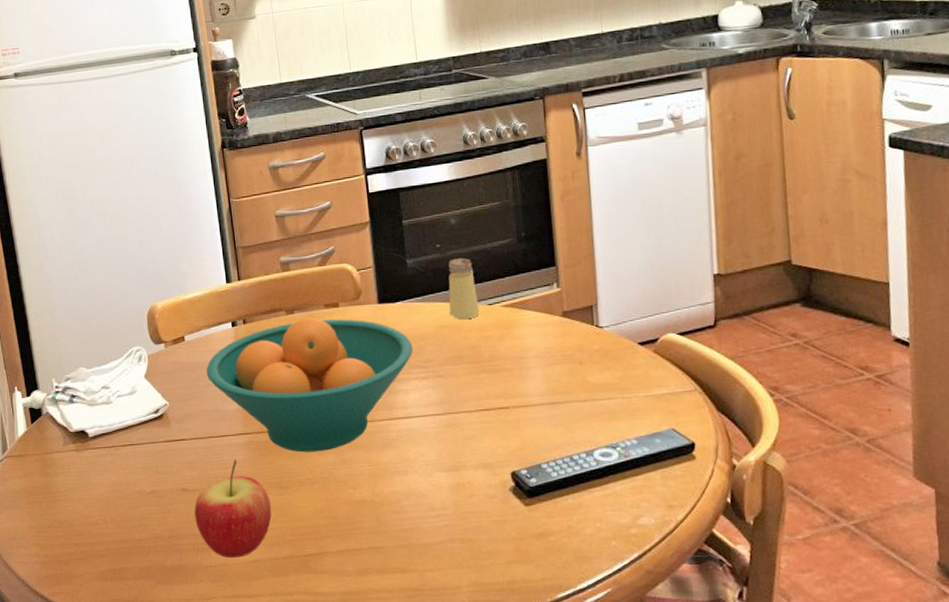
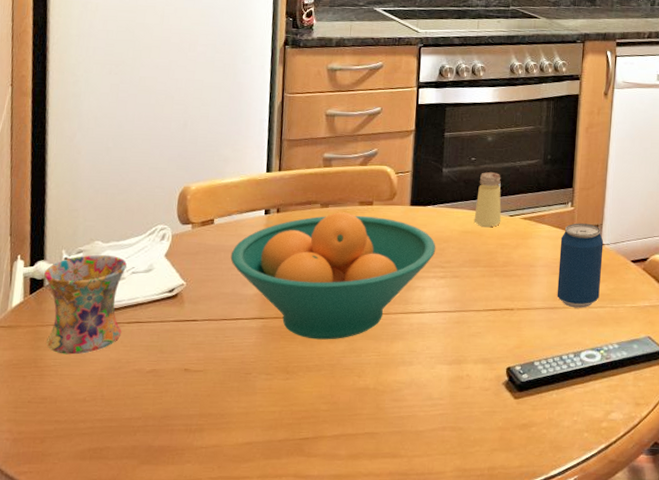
mug: none [40,380,119,480] -> present [44,254,127,355]
apple: present [194,460,271,557] -> none [193,343,274,439]
beverage can: none [550,305,606,402] -> present [557,223,604,308]

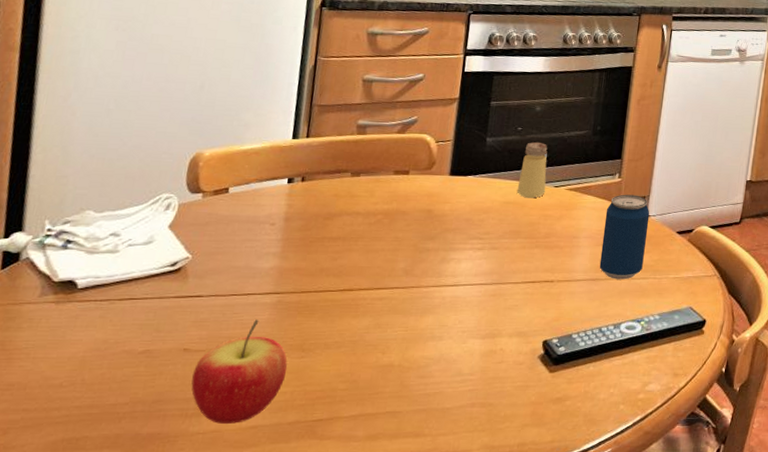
mug: present [44,254,127,355] -> none [18,225,123,336]
apple: none [193,343,274,439] -> present [191,320,287,424]
fruit bowl: present [230,212,436,340] -> none [245,181,475,315]

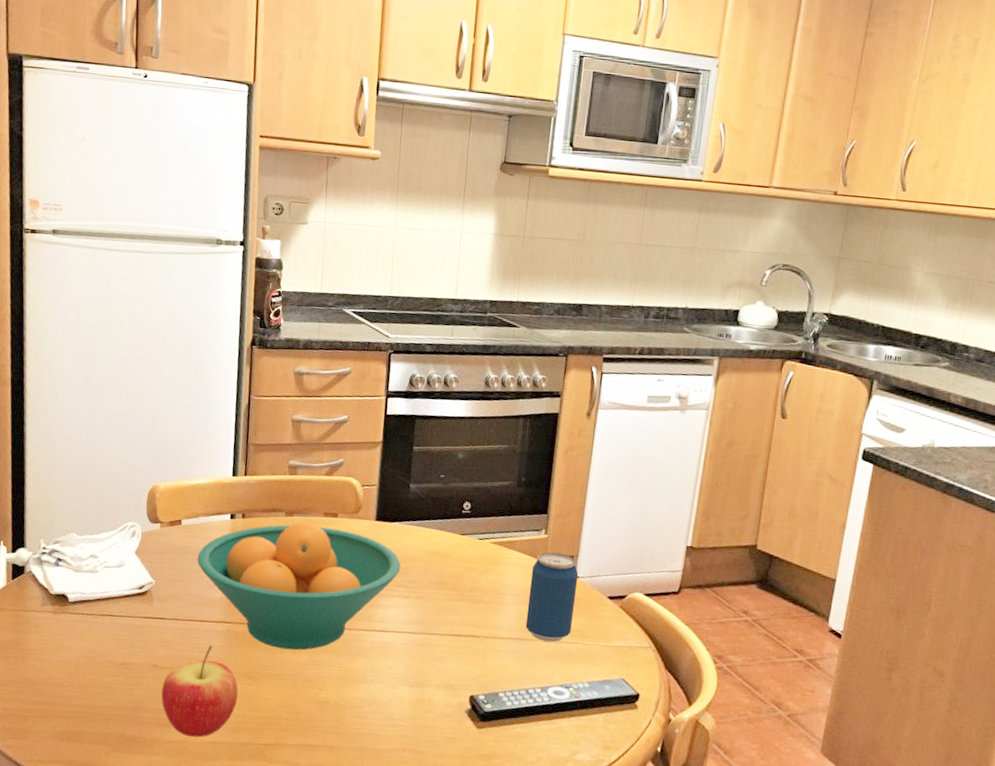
fruit bowl: none [245,181,475,315] -> present [197,521,401,650]
saltshaker: present [517,141,548,198] -> none [441,490,471,550]

